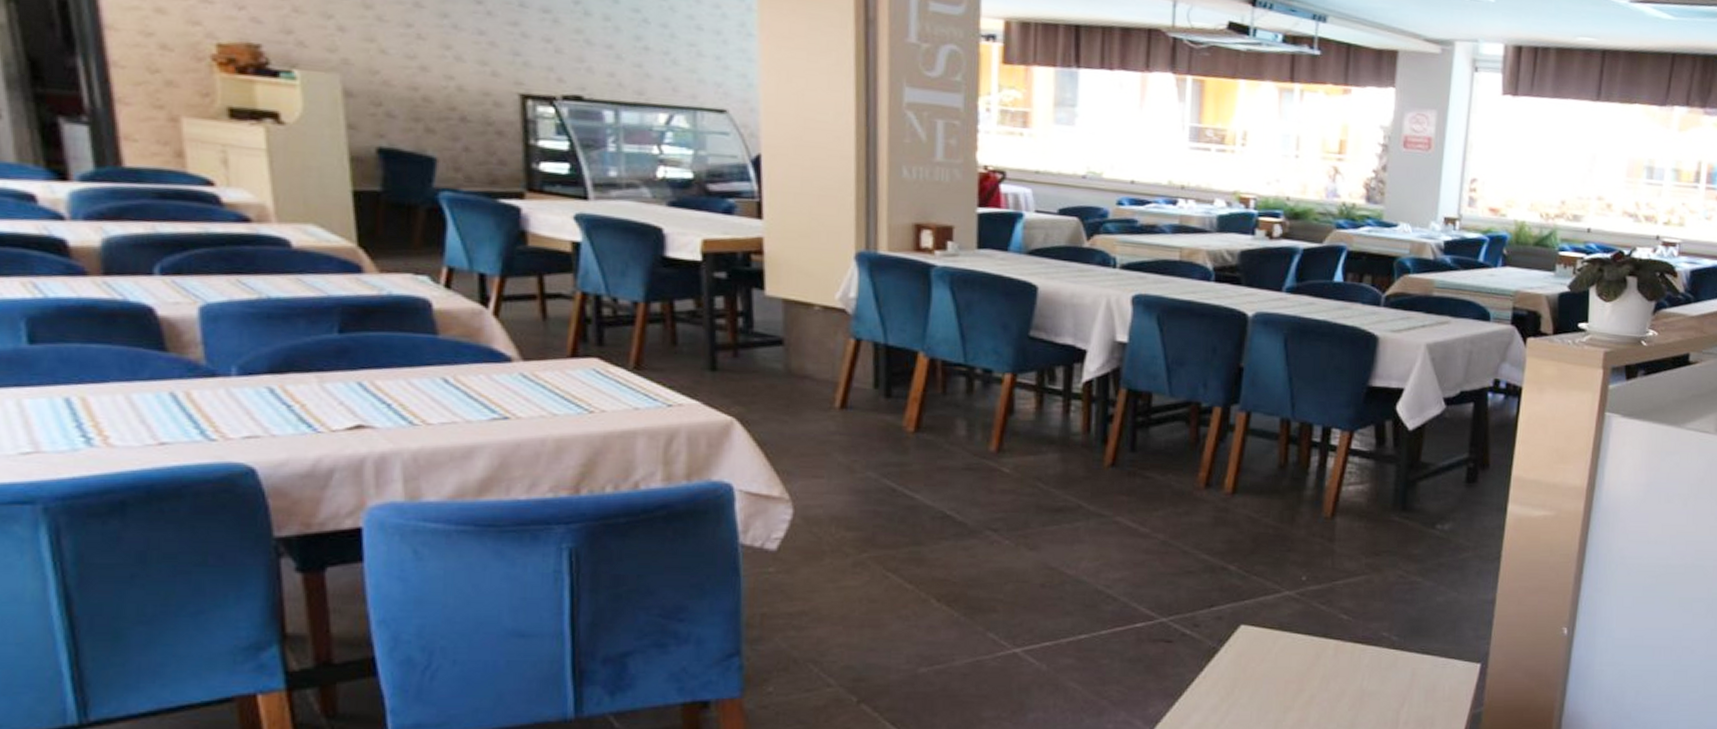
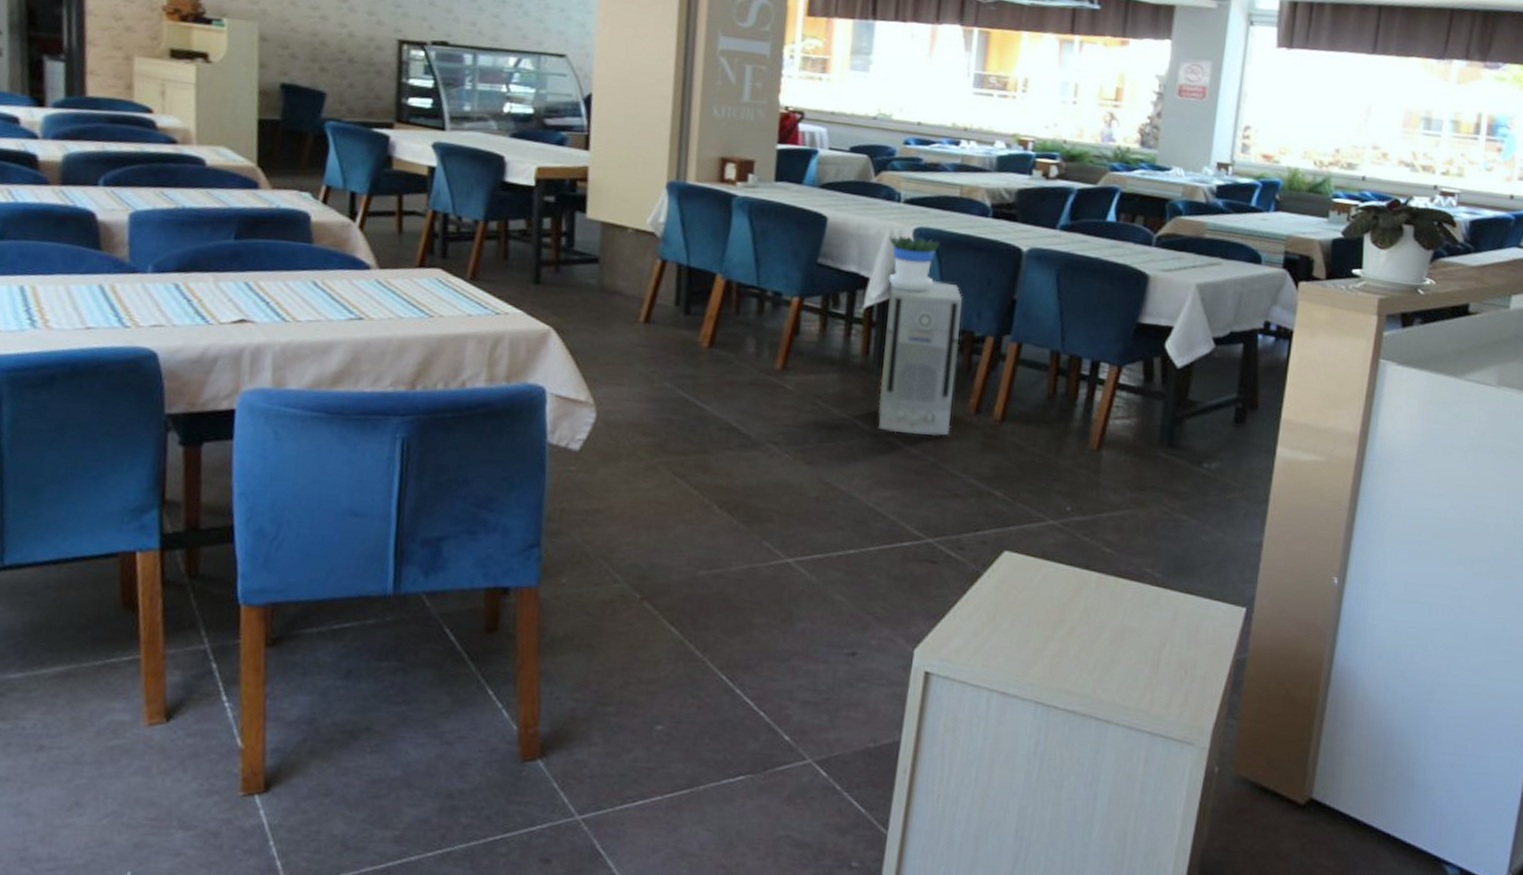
air purifier: none [1103,350,1188,512] -> present [877,280,963,436]
flowerpot: none [1106,303,1161,363] -> present [888,235,940,292]

